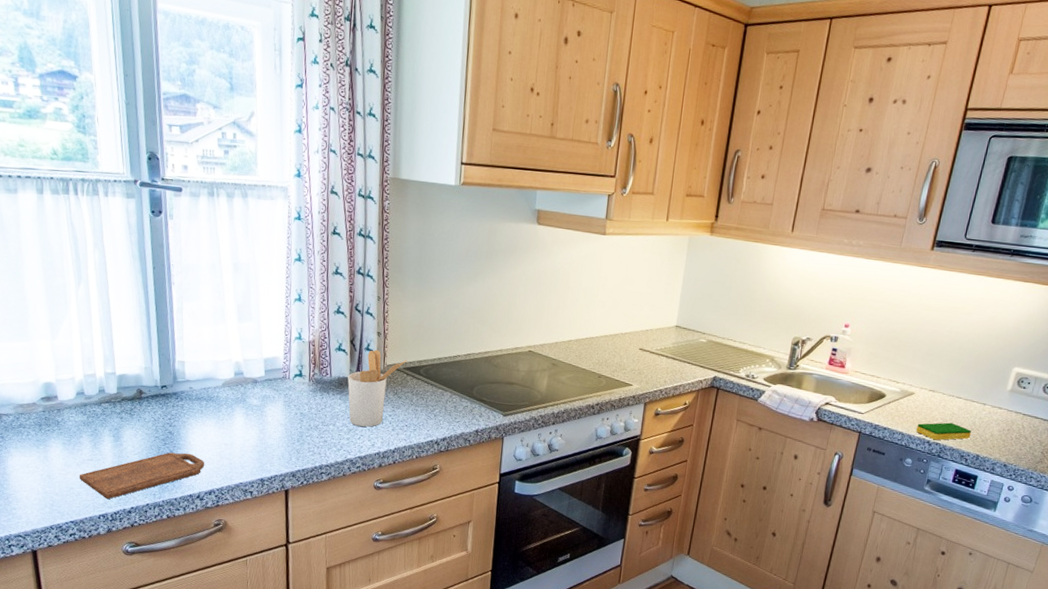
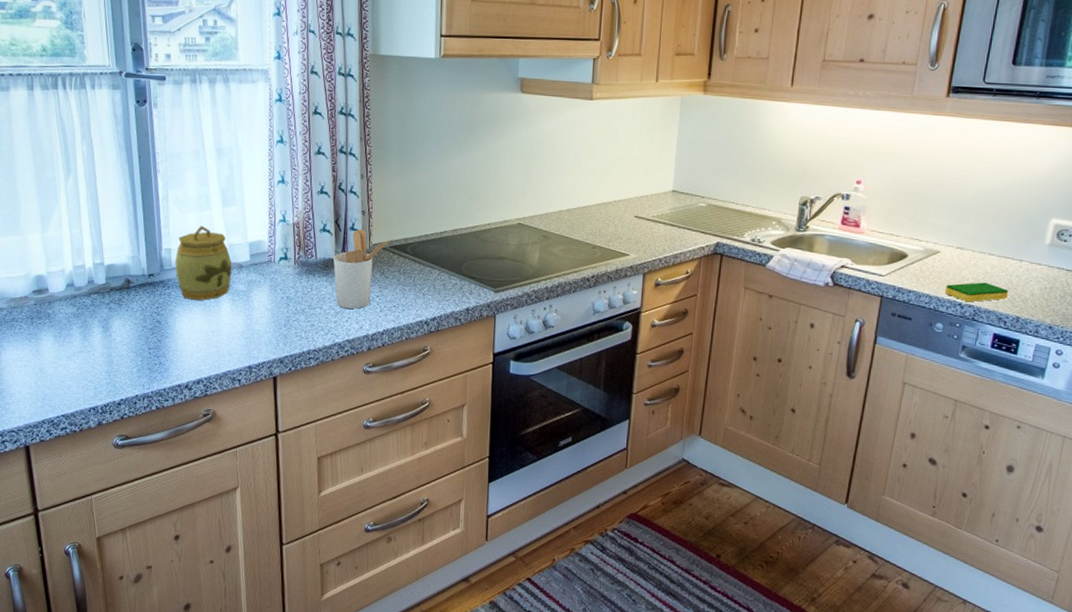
cutting board: present [79,452,205,500] -> none [69,342,193,392]
jar: none [188,339,246,414] -> present [175,225,232,301]

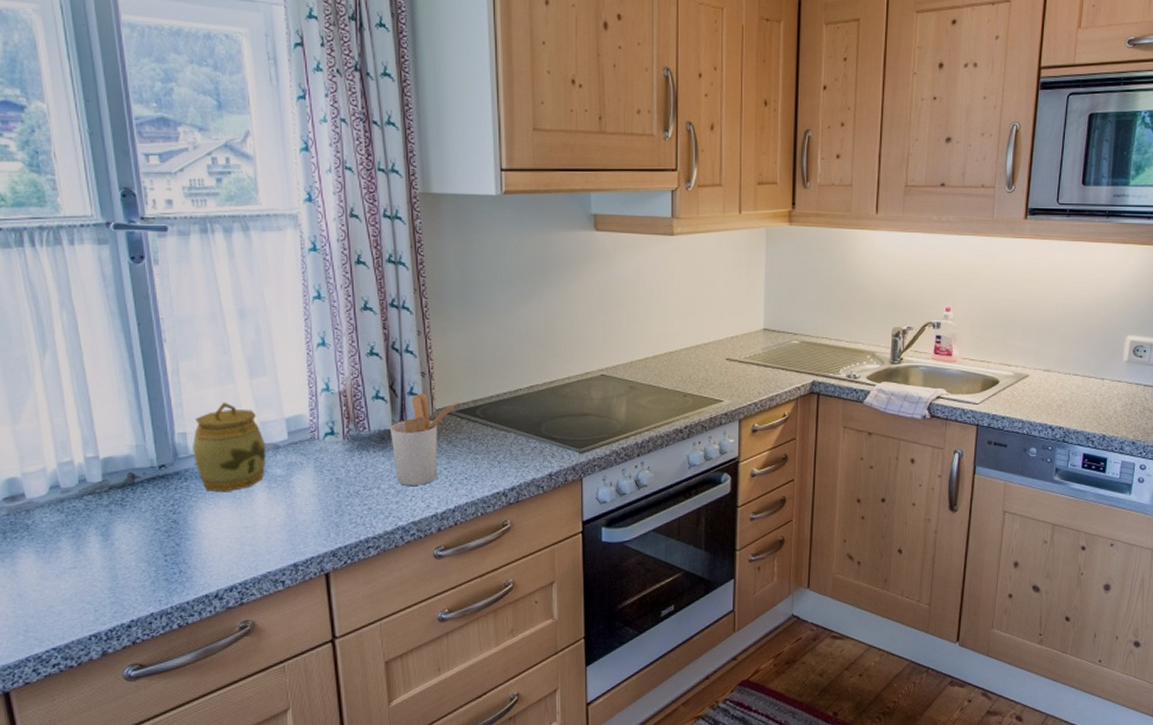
dish sponge: present [945,282,1009,302] -> none [1037,403,1094,424]

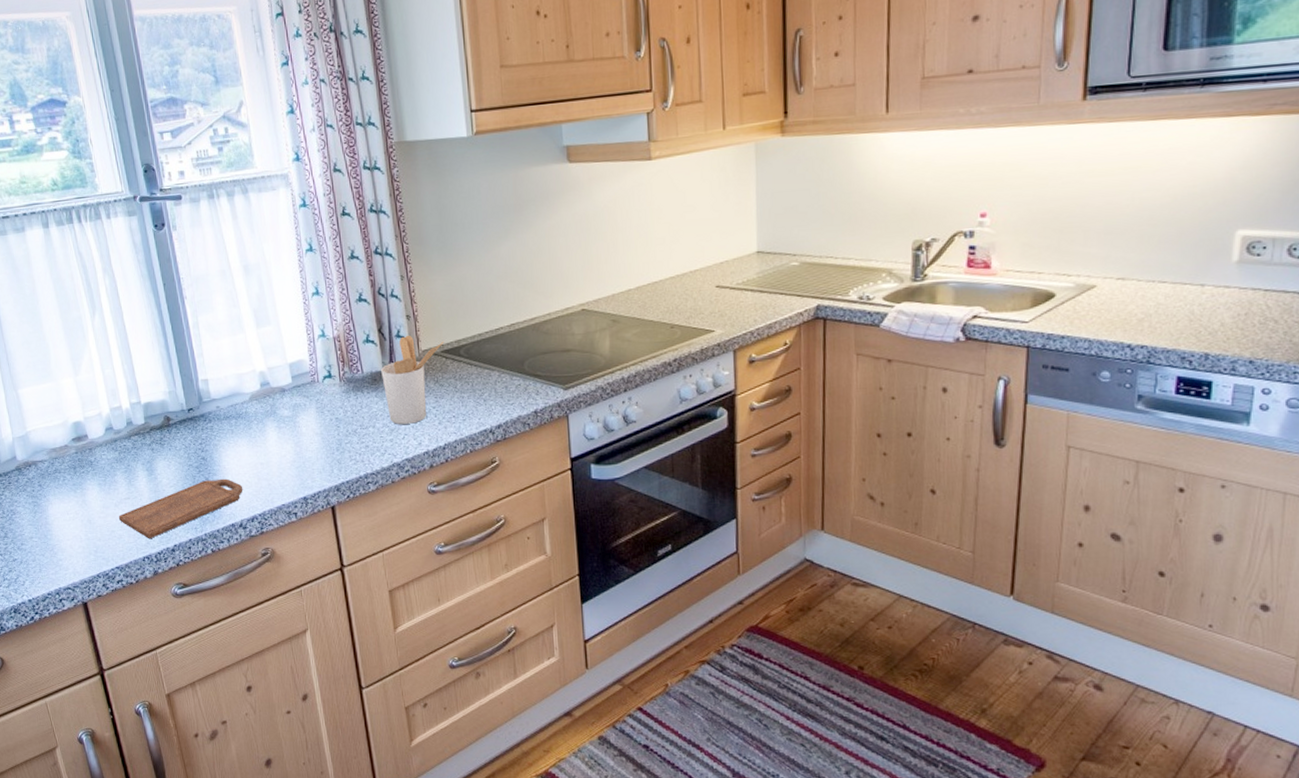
cutting board: none [59,544,222,615] -> present [118,478,243,539]
jar: present [193,402,265,492] -> none [213,350,275,432]

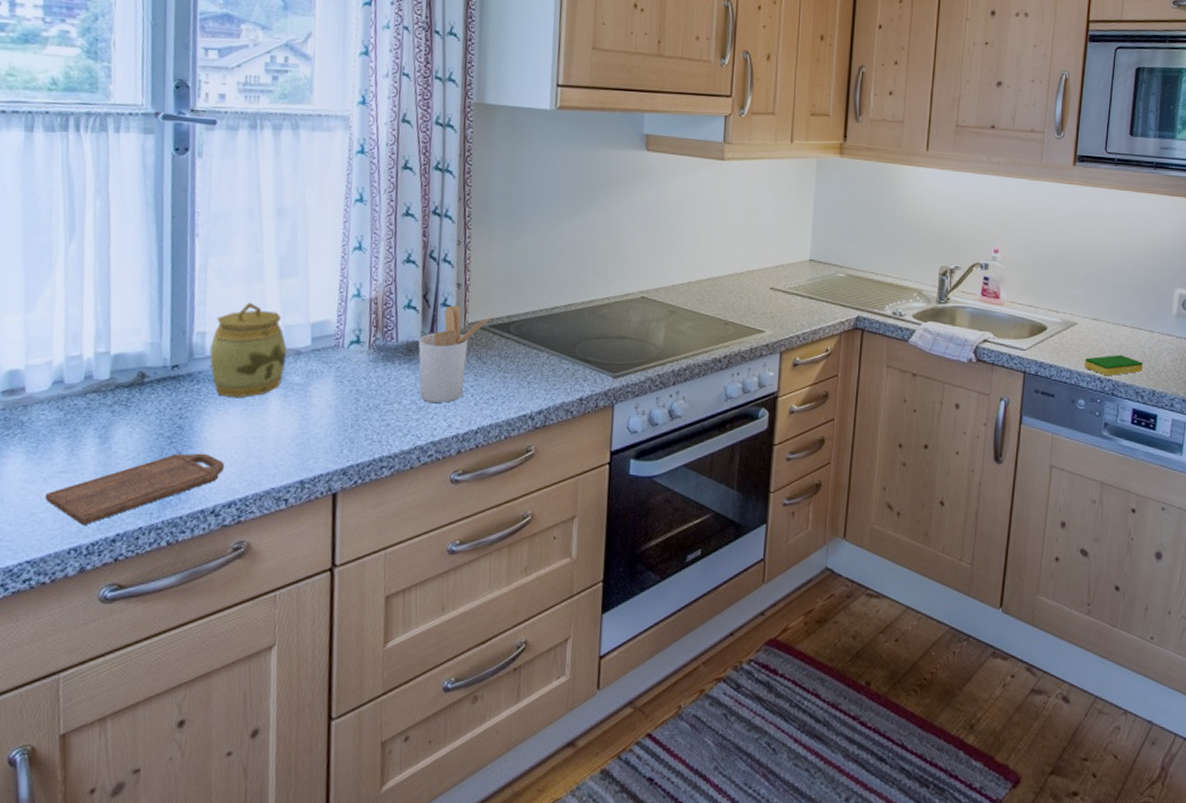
jar: none [213,350,275,432] -> present [209,302,287,399]
dish sponge: none [1108,316,1191,343] -> present [1085,355,1144,376]

